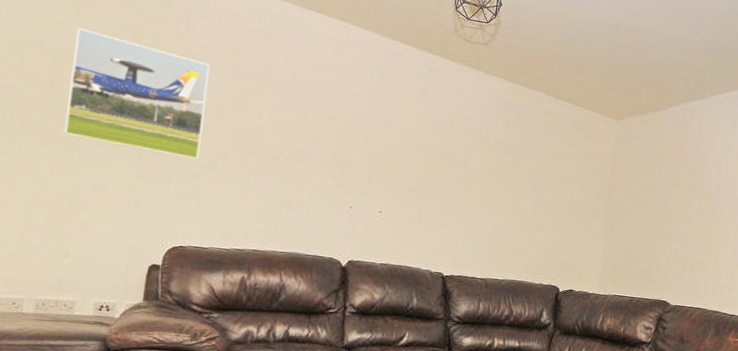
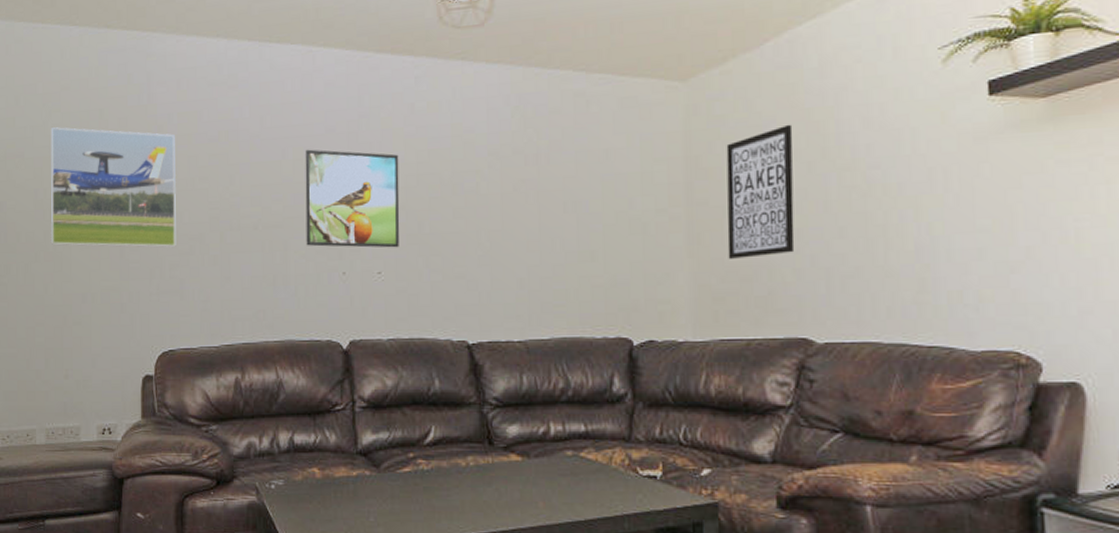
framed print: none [321,104,409,196] -> present [305,149,400,248]
wall art: none [627,163,678,246] -> present [726,124,795,259]

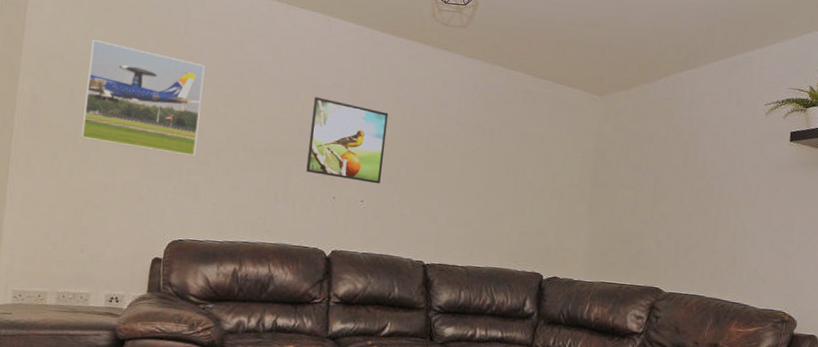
wall art: present [726,124,795,259] -> none [614,139,668,228]

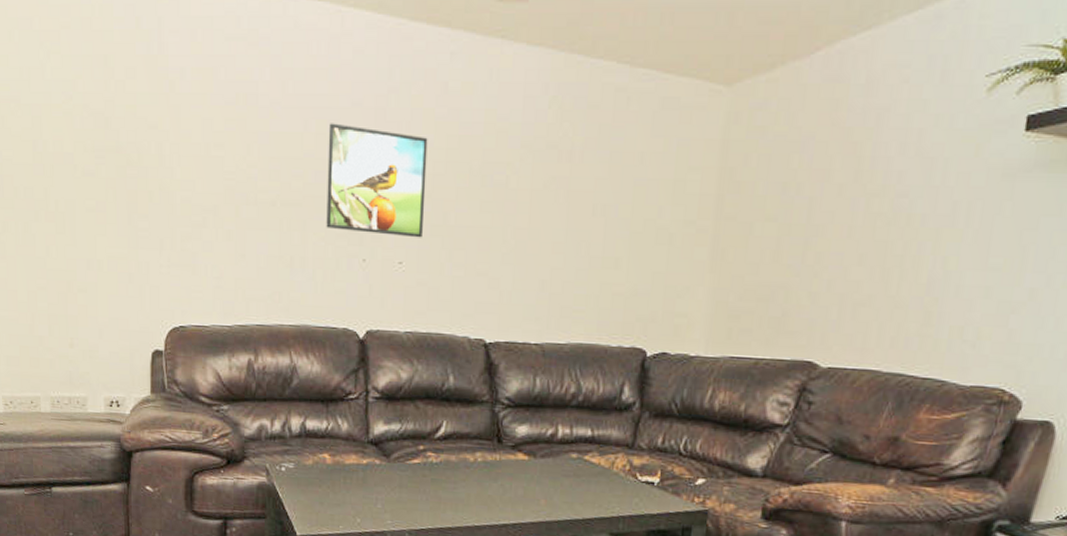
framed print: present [81,40,205,157] -> none [49,71,189,217]

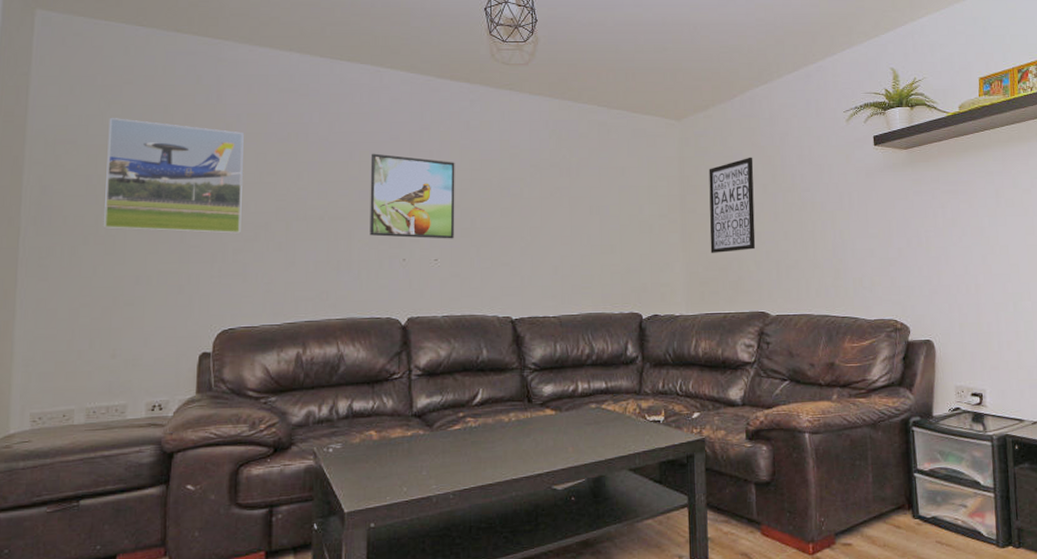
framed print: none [49,71,189,217] -> present [104,118,244,234]
wall art: none [748,142,831,278] -> present [708,157,756,253]

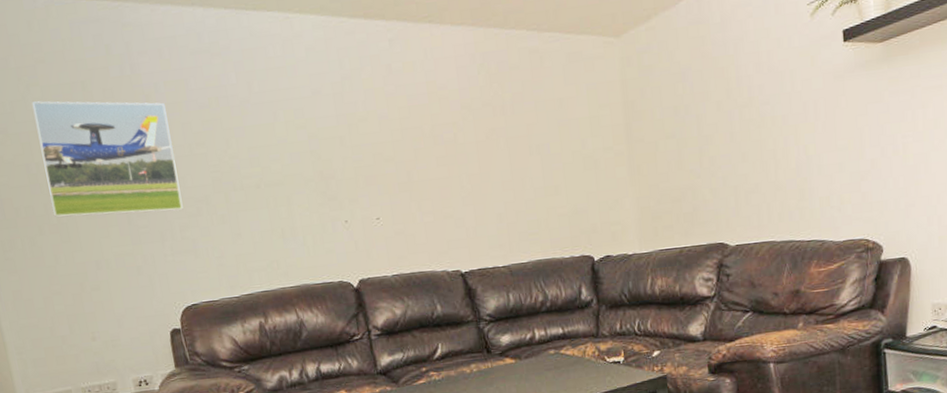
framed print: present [370,153,455,239] -> none [295,111,393,200]
wall art: present [708,157,756,253] -> none [655,71,711,185]

